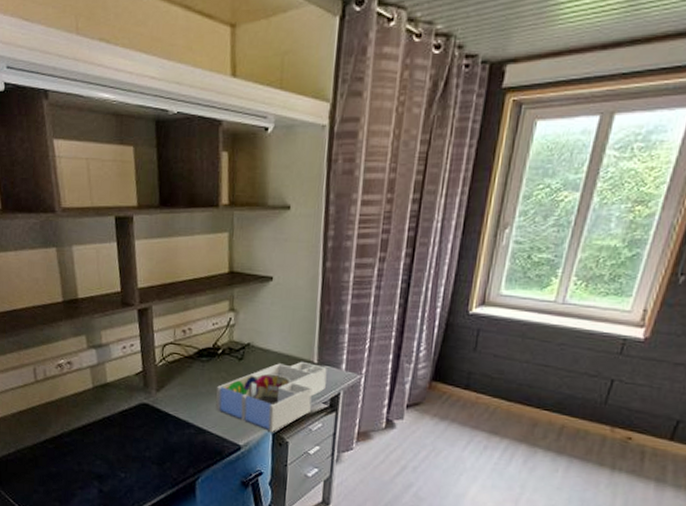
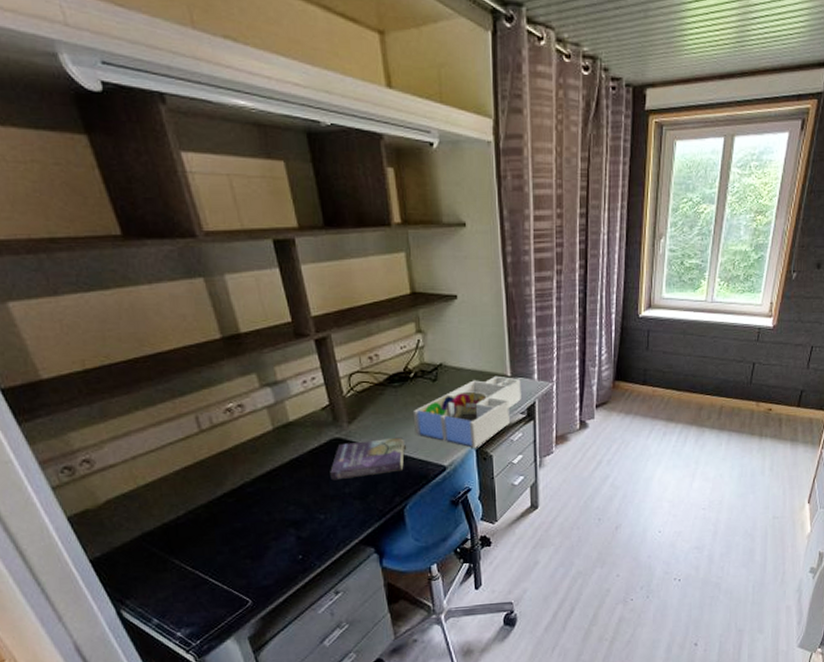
book: none [134,409,207,444] -> present [330,438,407,481]

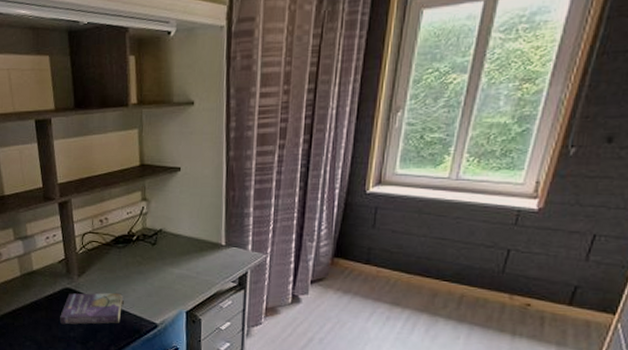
desk organizer: present [412,375,521,448] -> none [132,244,235,310]

